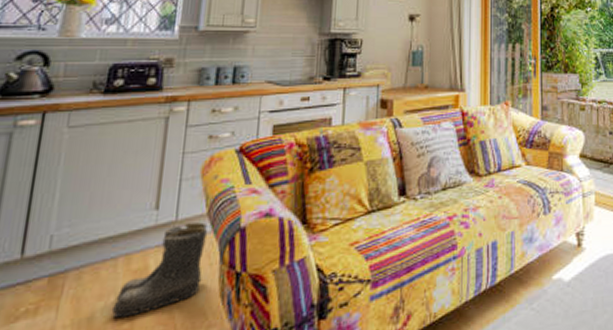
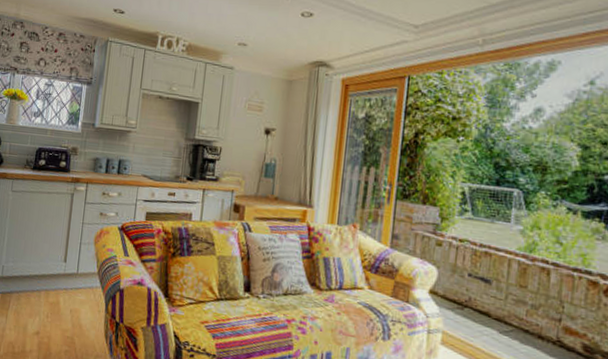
boots: present [112,221,207,318] -> none [37,276,98,335]

